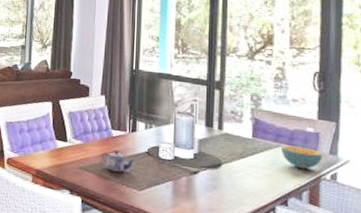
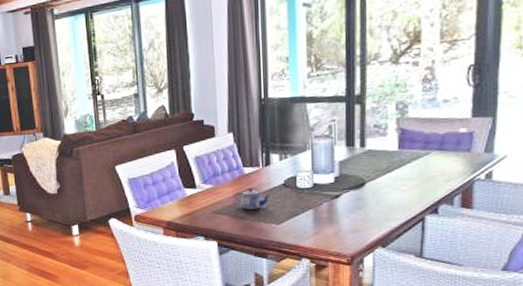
cereal bowl: present [282,145,323,170] -> none [431,149,478,174]

